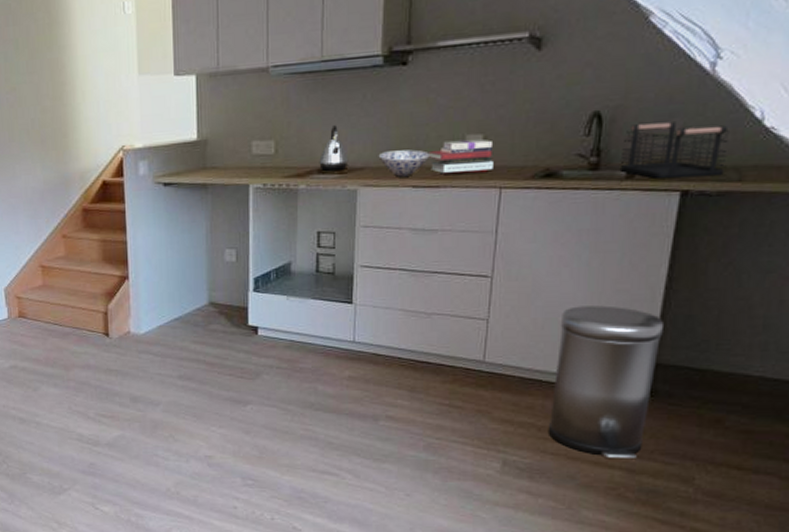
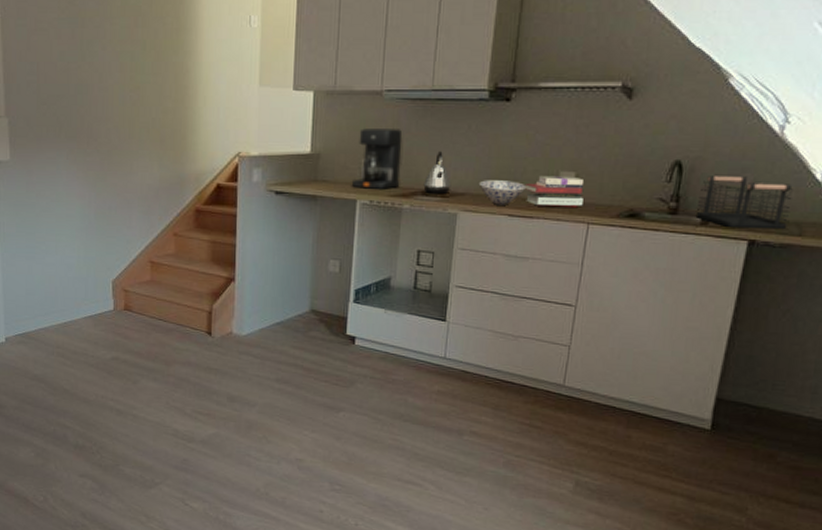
coffee maker: none [242,105,294,173] -> present [351,127,402,191]
pedal bin: present [548,305,663,460] -> none [618,339,727,488]

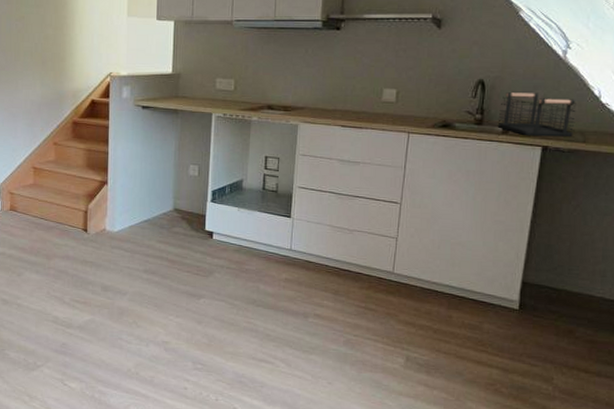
coffee maker: present [351,127,402,191] -> none [207,52,250,105]
kettle: present [423,151,452,195] -> none [269,72,293,109]
bowl: present [478,180,527,205] -> none [315,96,356,118]
books: present [525,175,583,209] -> none [355,92,404,120]

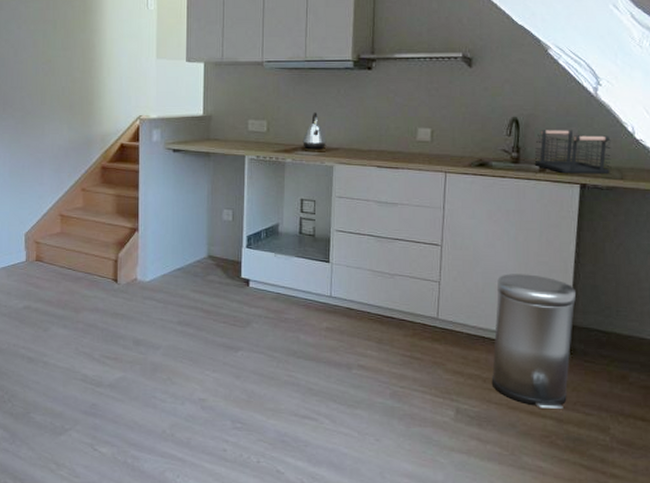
kettle: none [269,72,293,109] -> present [302,112,327,150]
pedal bin: none [441,232,530,361] -> present [491,274,576,410]

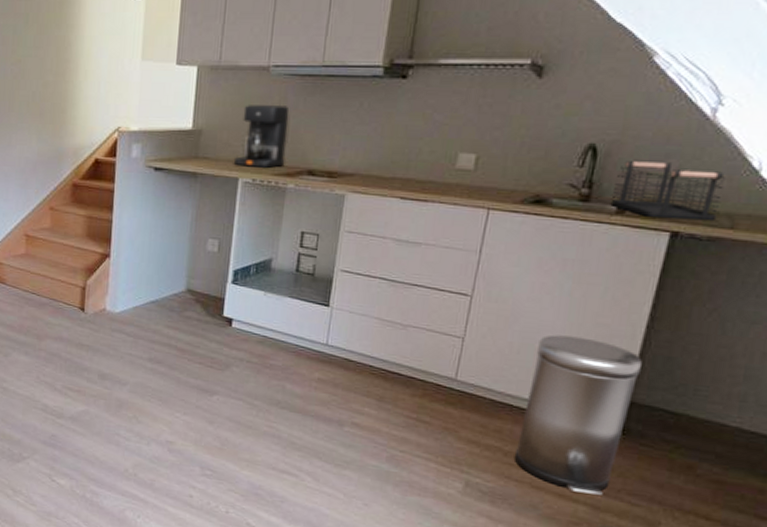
coffee maker: none [240,92,282,147] -> present [233,104,288,169]
kettle: present [302,112,327,150] -> none [309,130,340,175]

